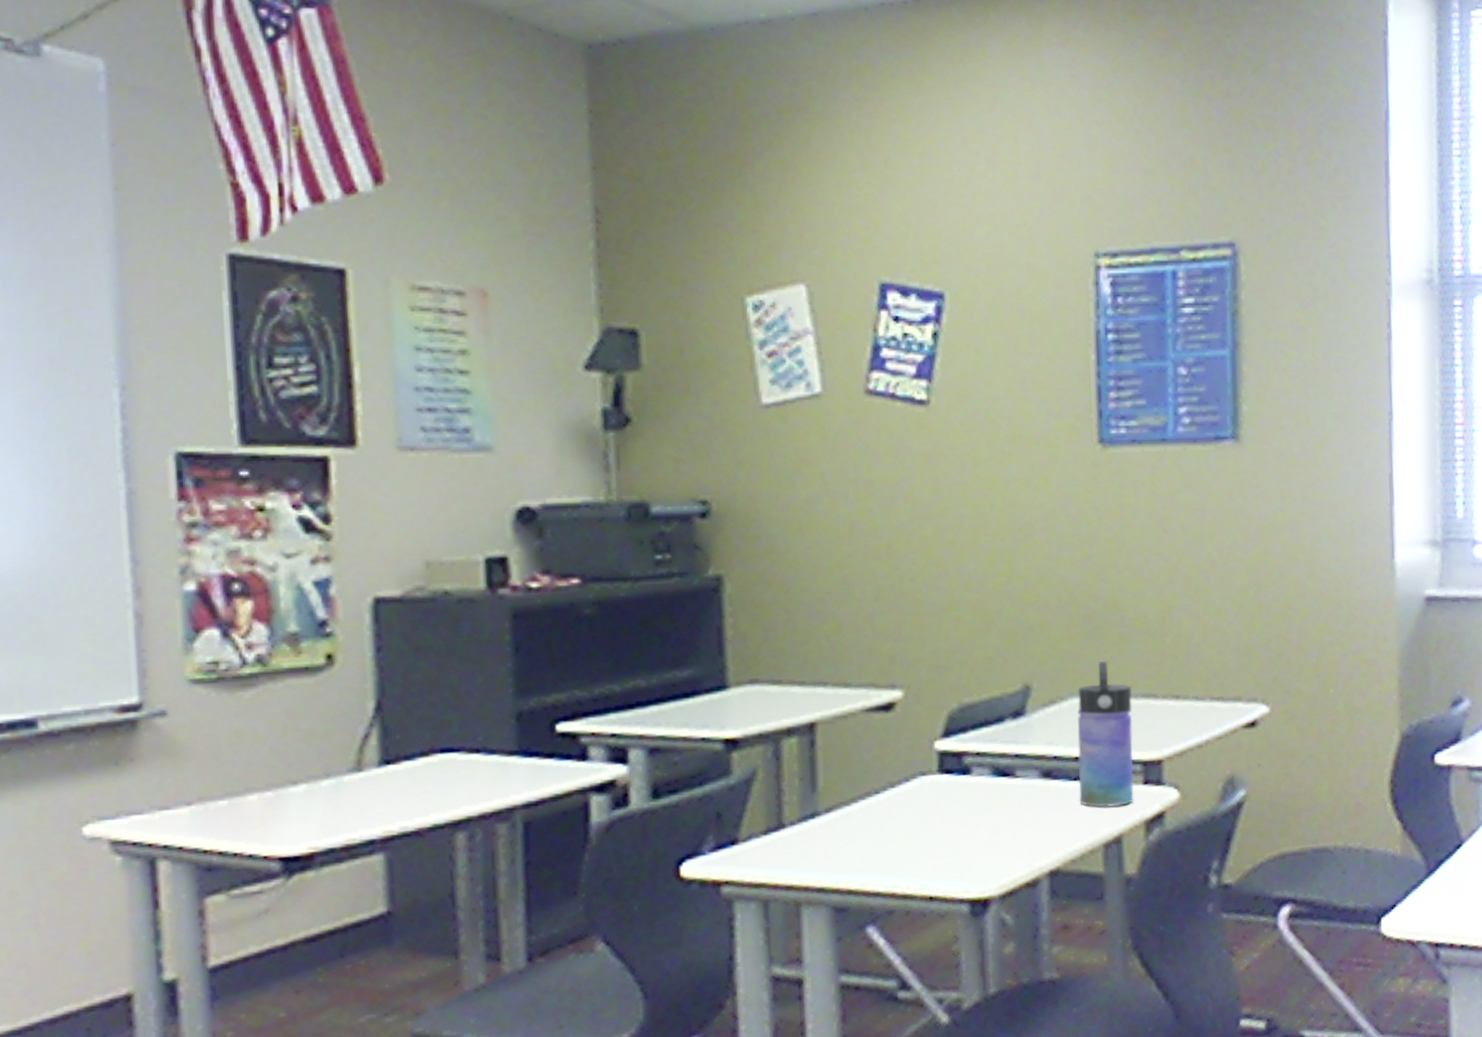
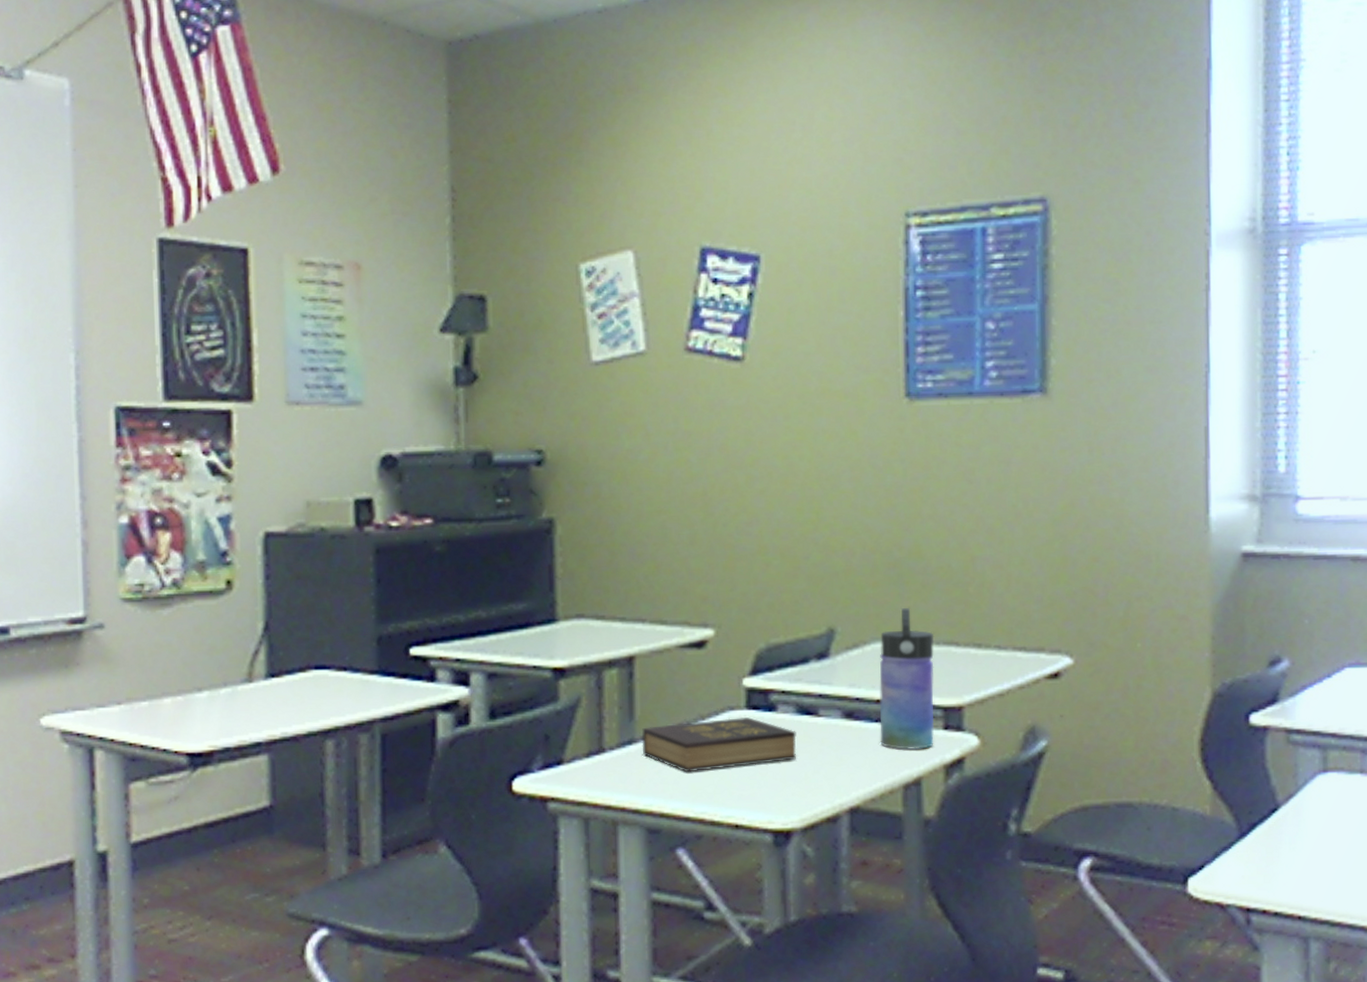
hardback book: none [825,782,994,845] -> present [641,717,797,773]

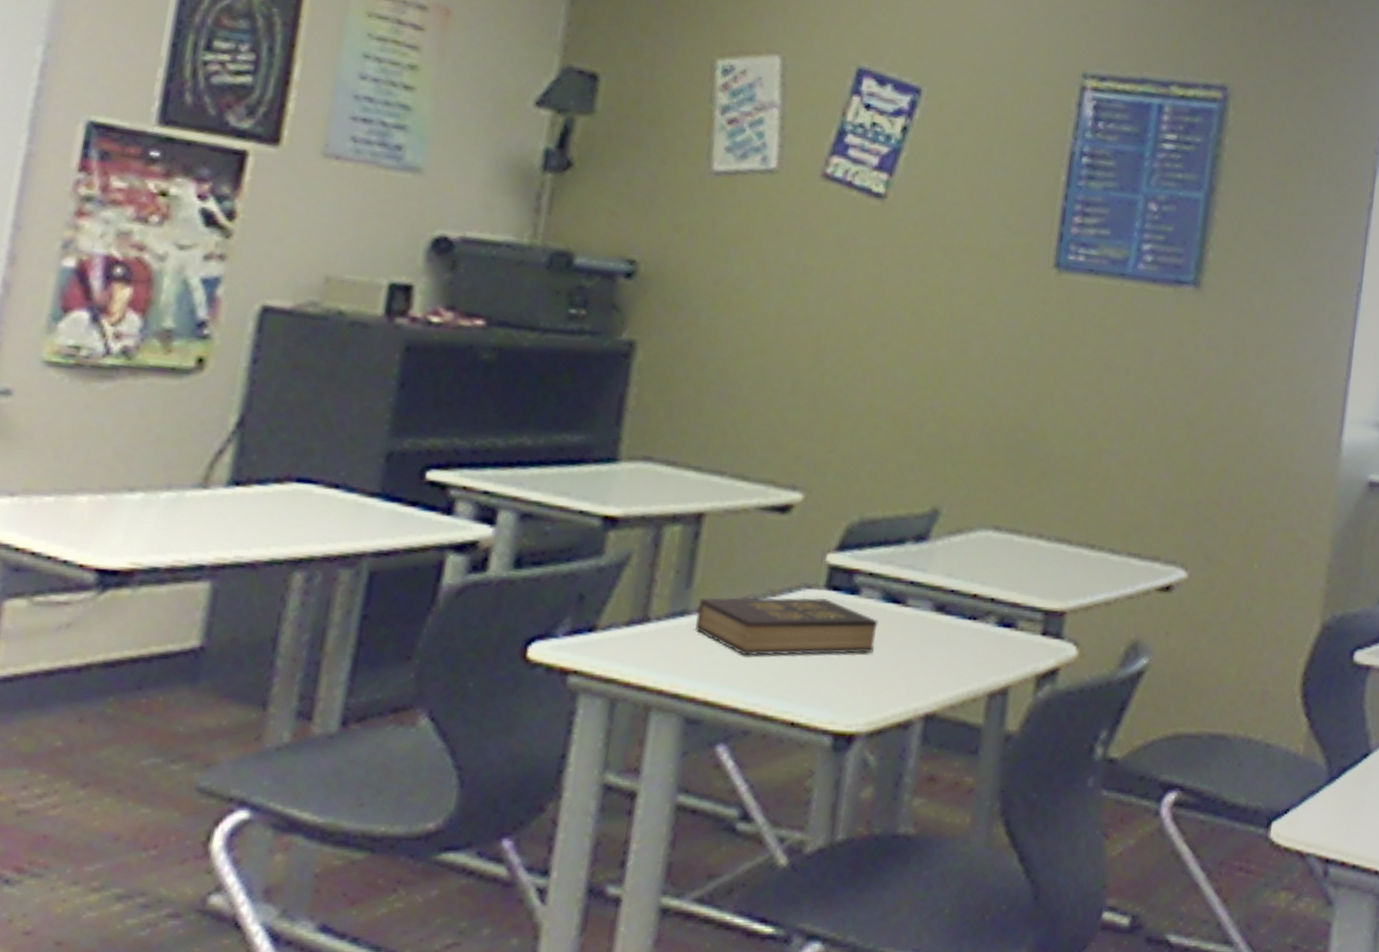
water bottle: present [879,607,935,750] -> none [970,495,1047,655]

